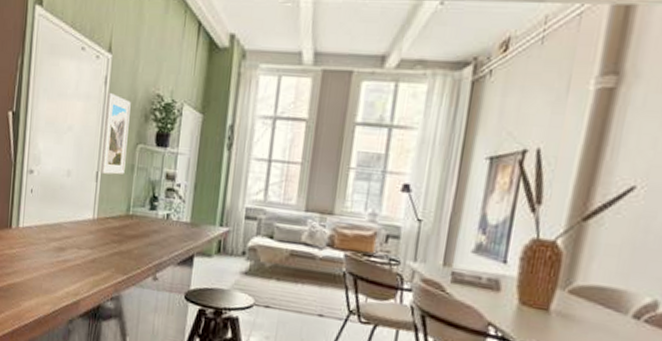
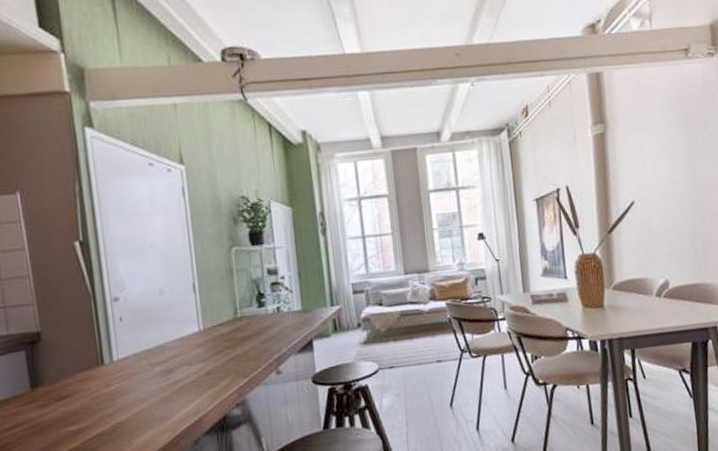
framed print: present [99,92,131,175] -> none [187,202,224,284]

